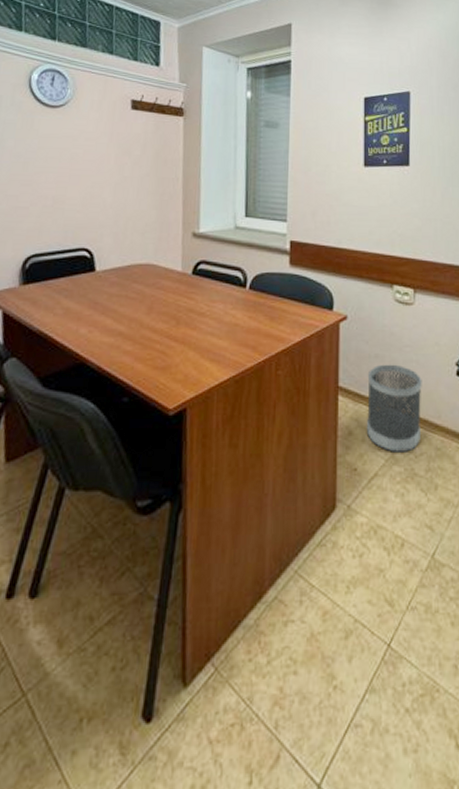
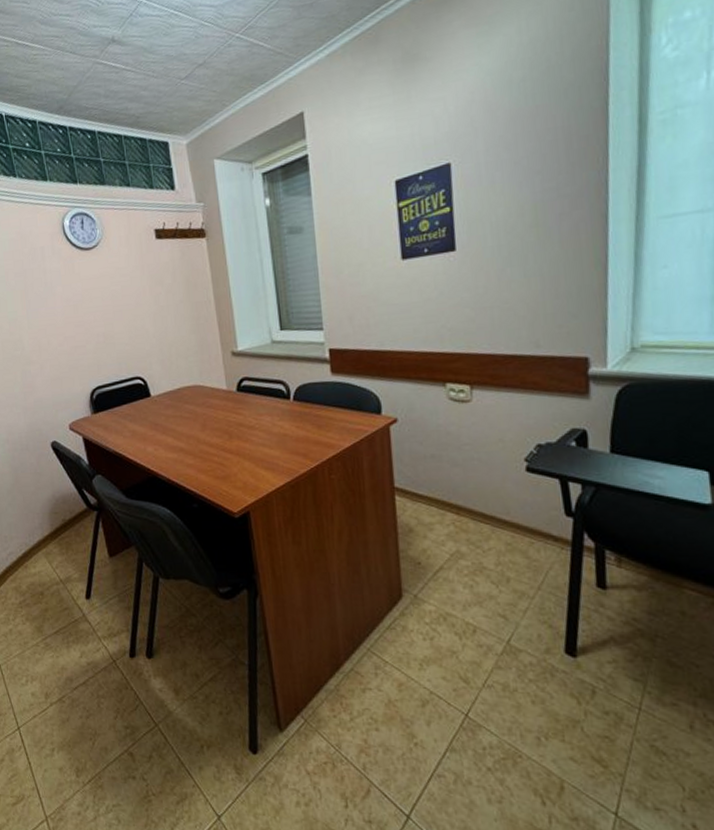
wastebasket: present [366,364,422,452] -> none [424,463,488,548]

